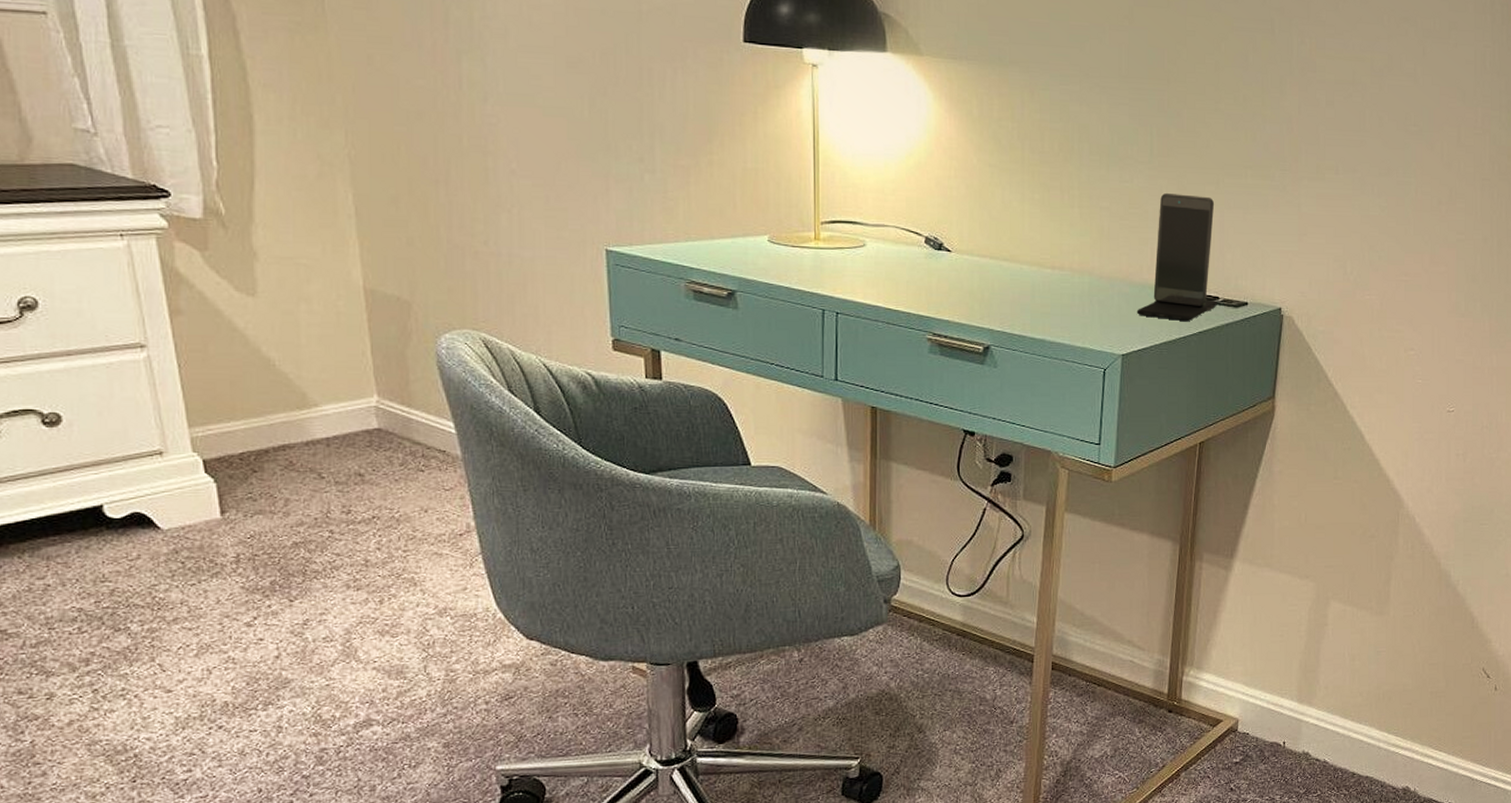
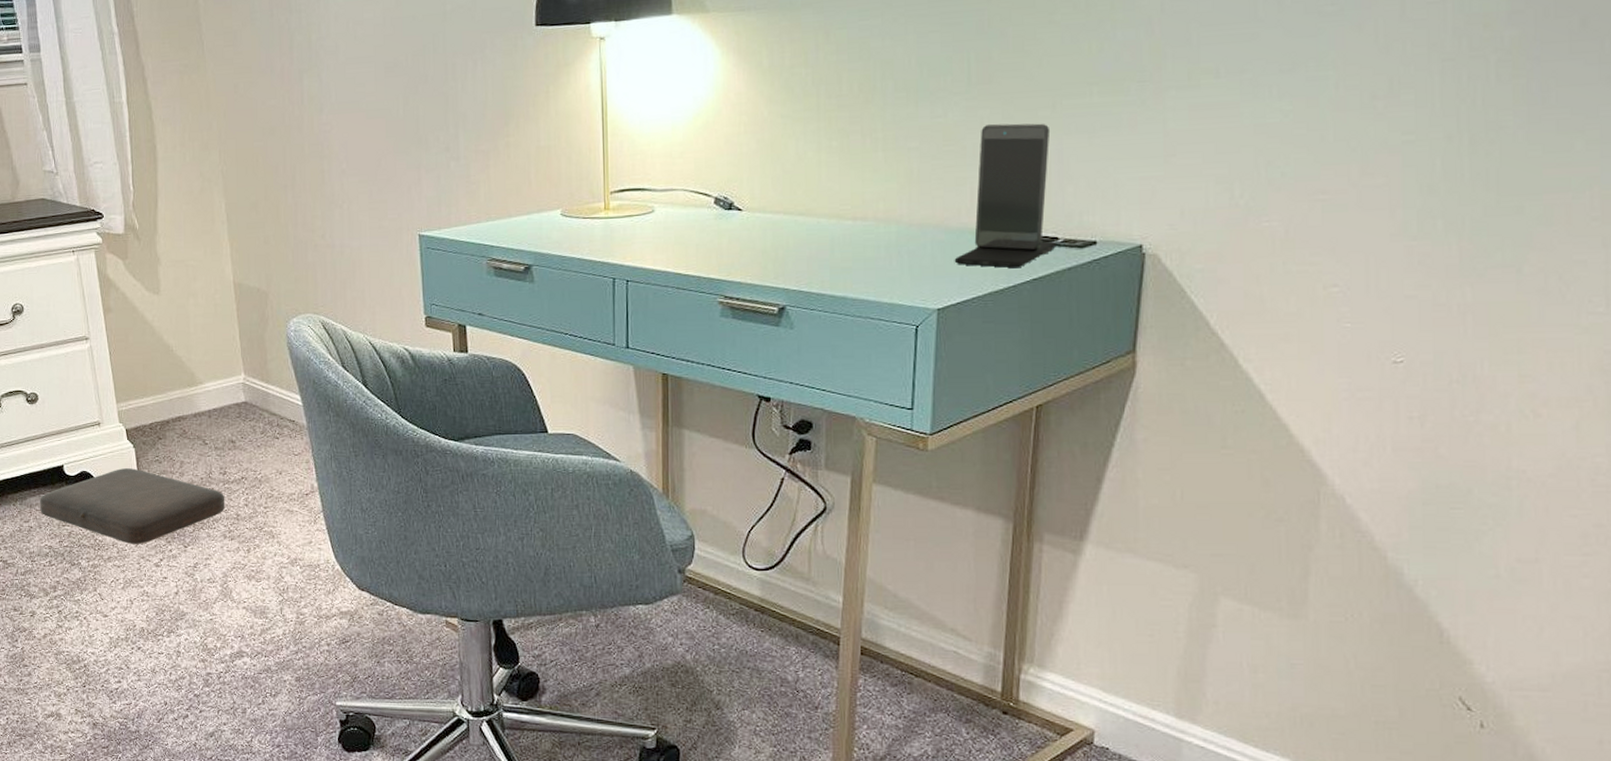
cushion: none [63,508,349,602] -> present [40,468,226,545]

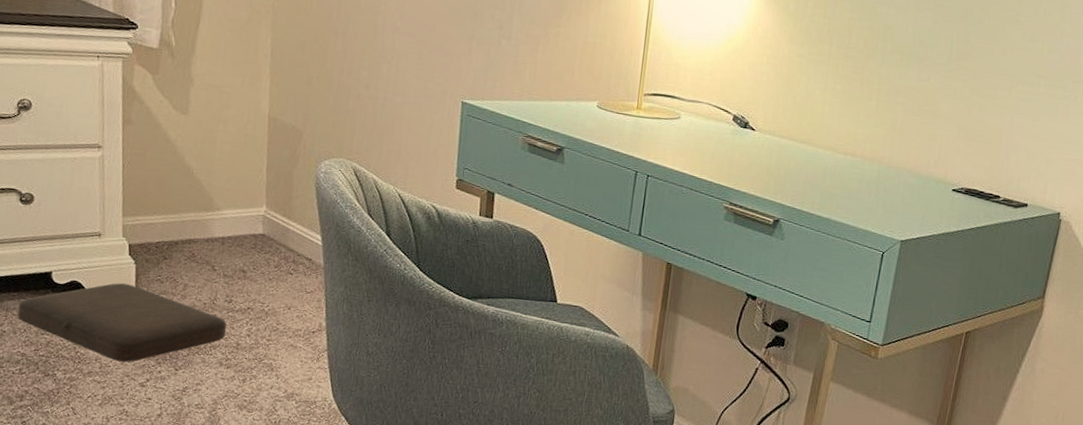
phone stand: present [954,123,1056,269] -> none [919,94,1006,217]

